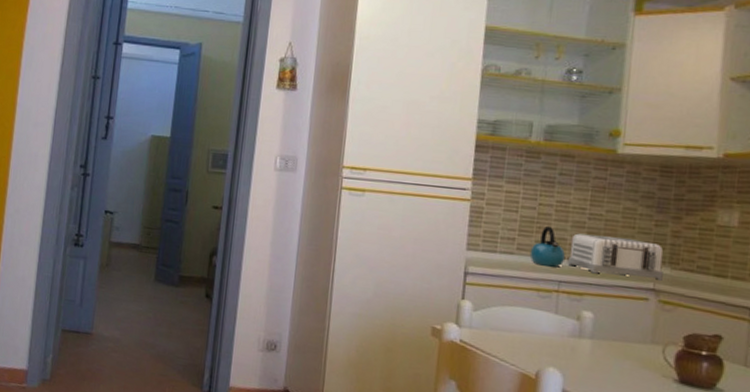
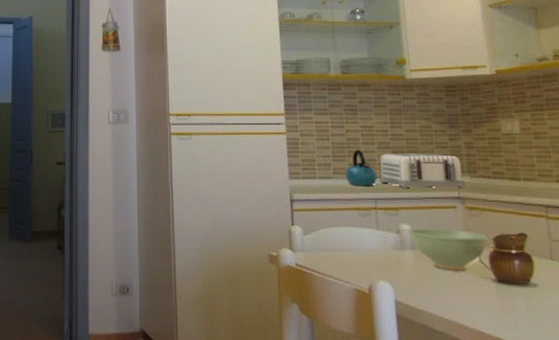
bowl: none [590,316,678,367] -> present [408,228,488,271]

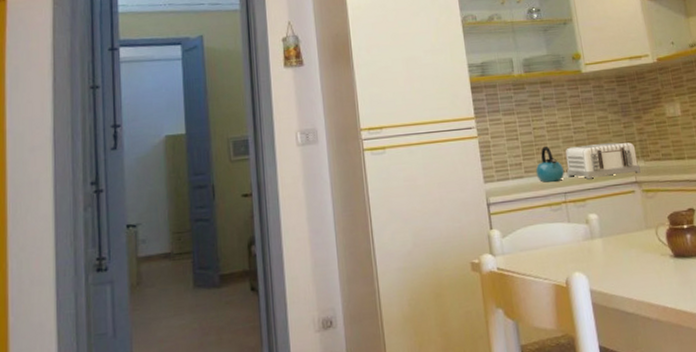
bowl: present [408,228,488,271] -> none [595,213,664,253]

